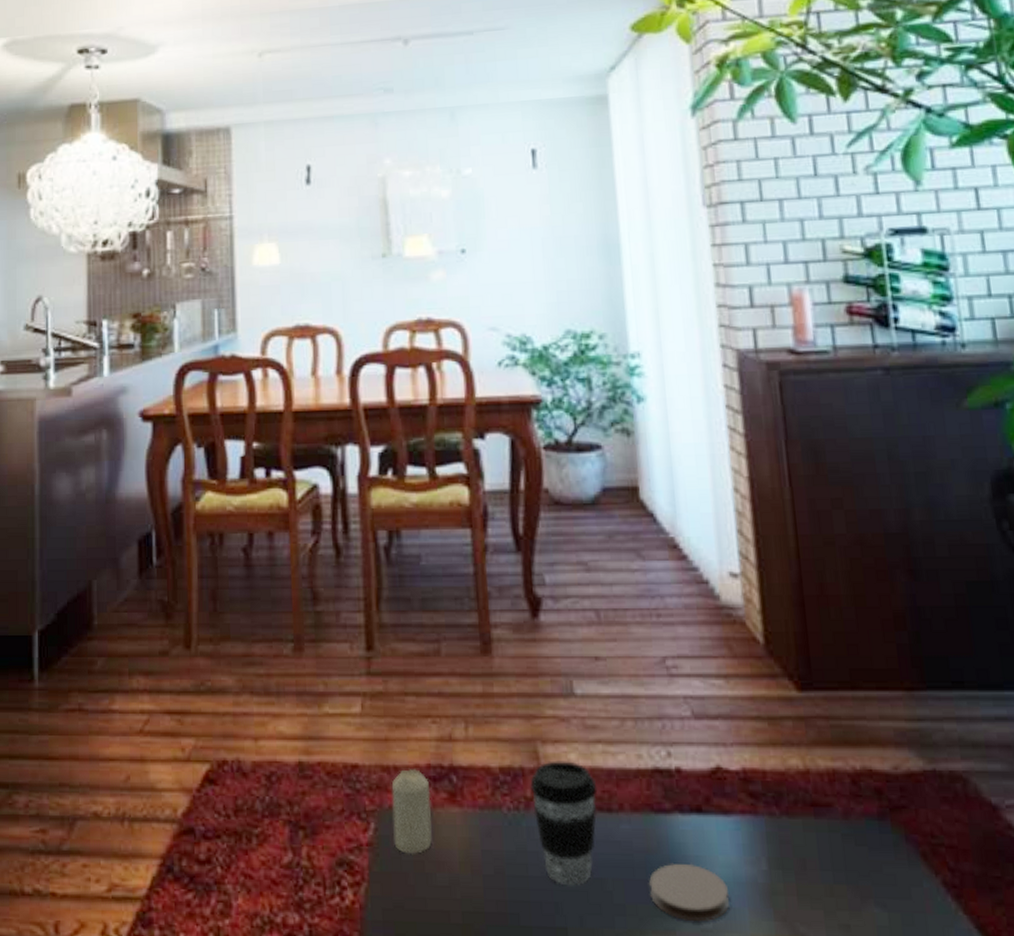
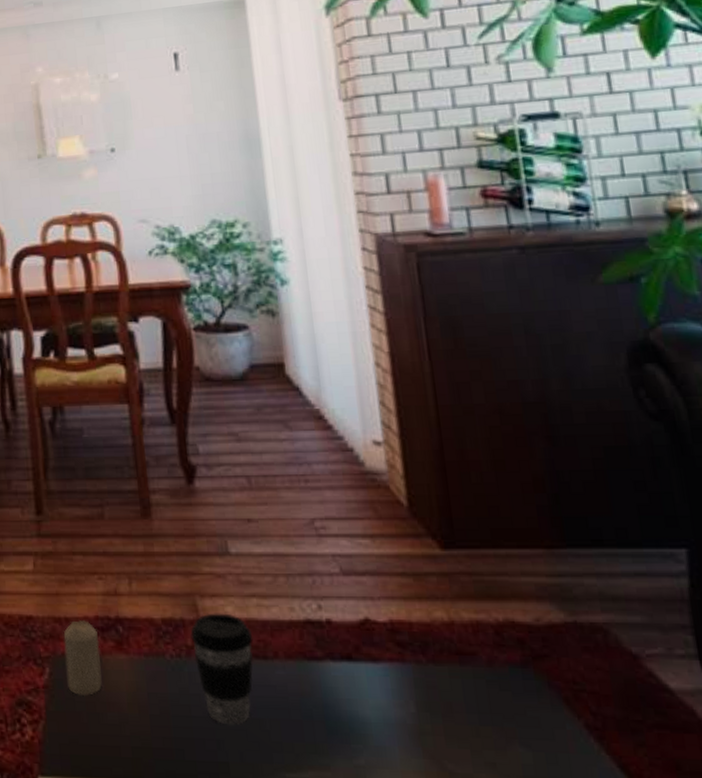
coaster: present [648,862,730,922] -> none [303,705,380,759]

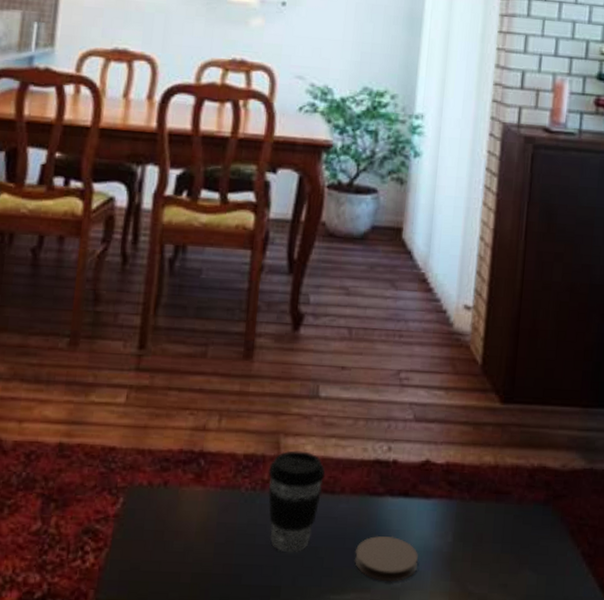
candle: present [63,620,102,697] -> none [139,453,180,526]
coaster: none [303,705,380,759] -> present [354,535,419,582]

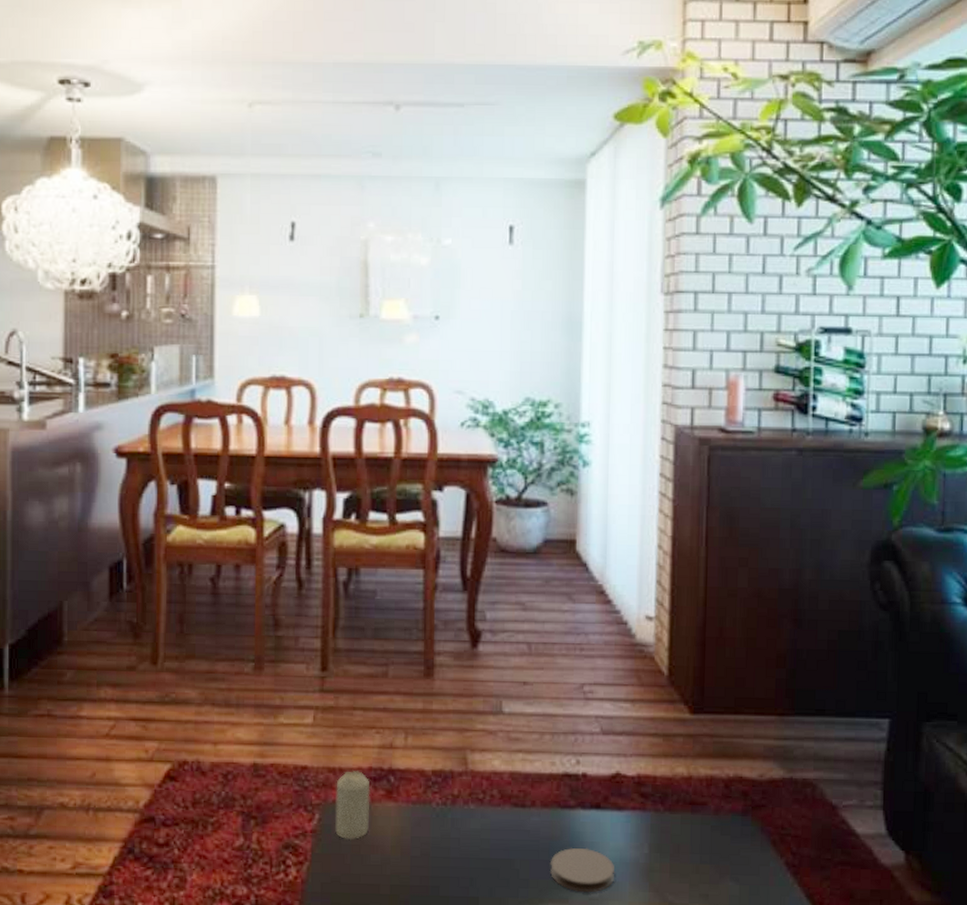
candle: none [139,453,180,526] -> present [335,771,371,840]
coffee cup: present [267,450,326,552] -> none [457,766,515,864]

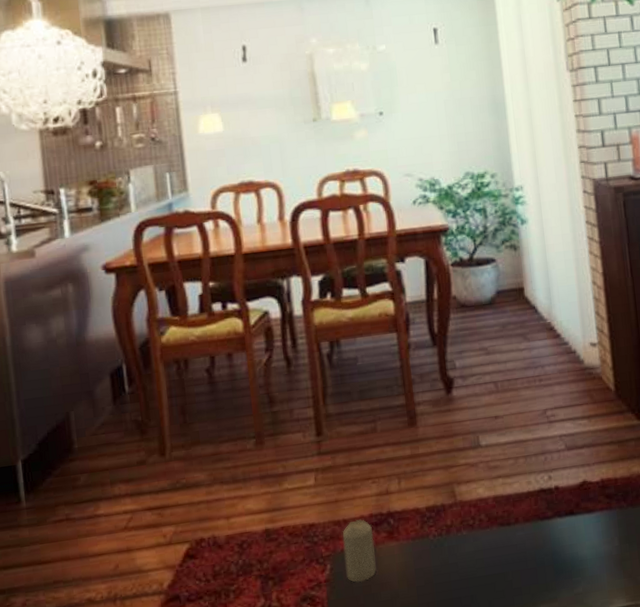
coaster: present [549,847,615,893] -> none [537,550,594,591]

